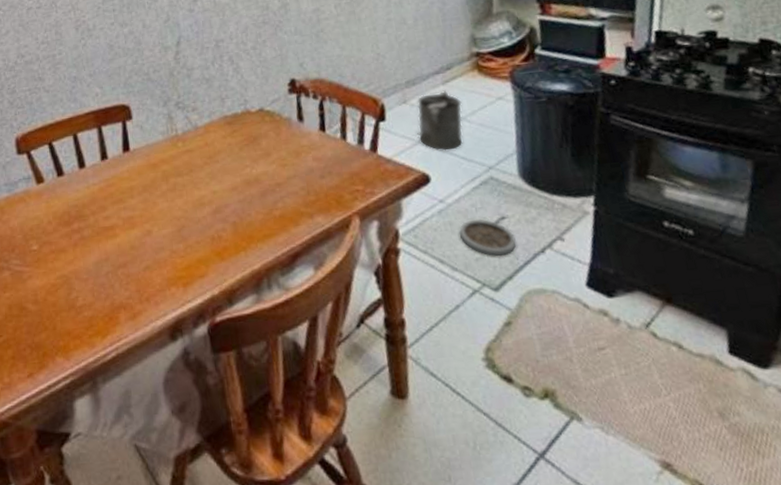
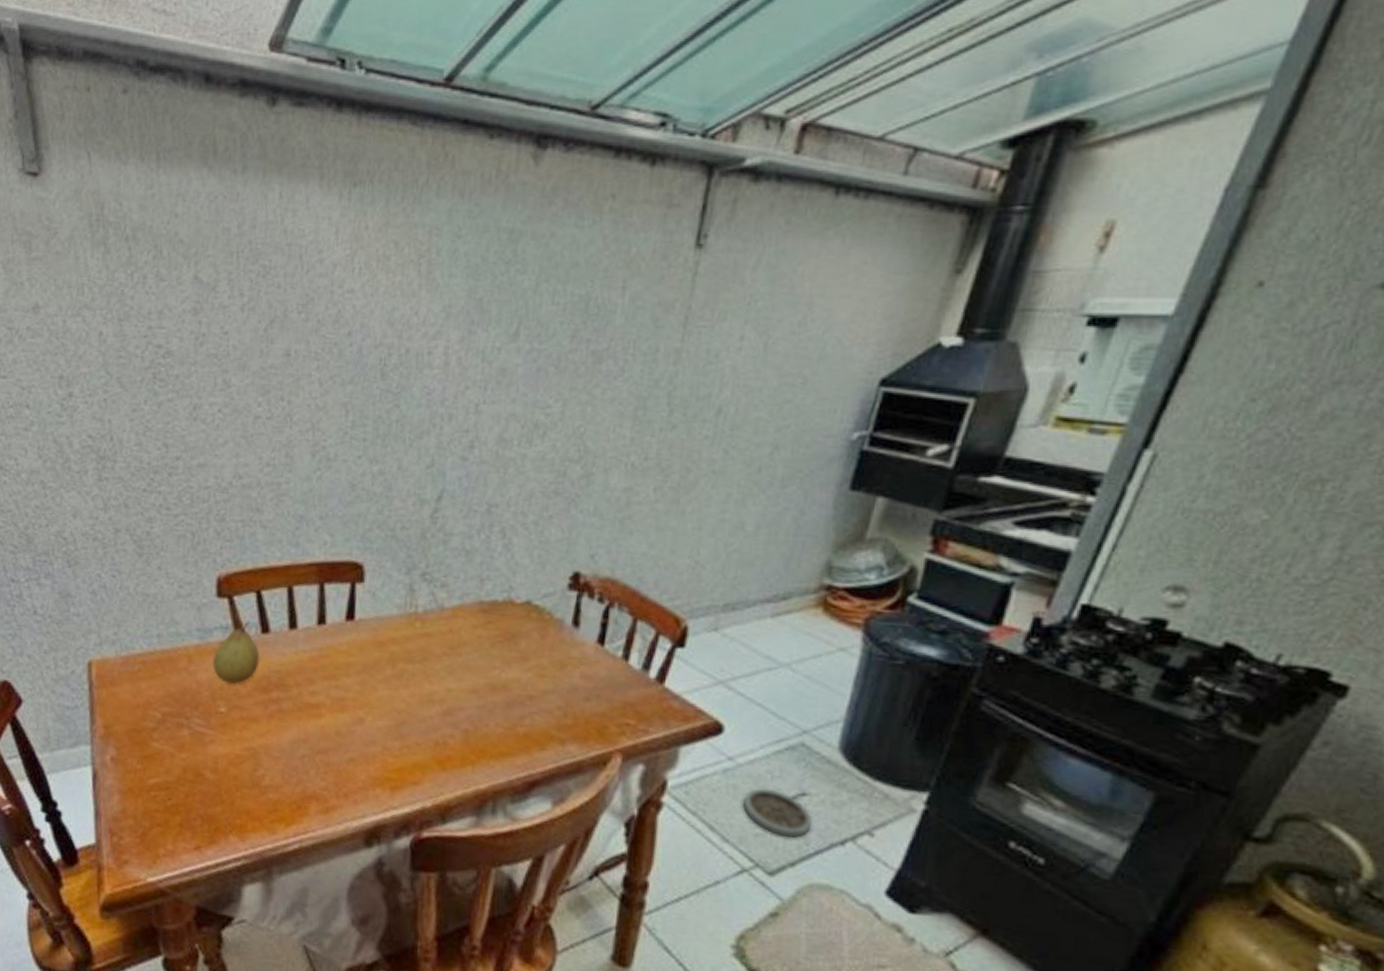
fruit: none [21,169,60,225] -> present [213,621,260,685]
bucket: present [417,90,463,151] -> none [721,624,790,700]

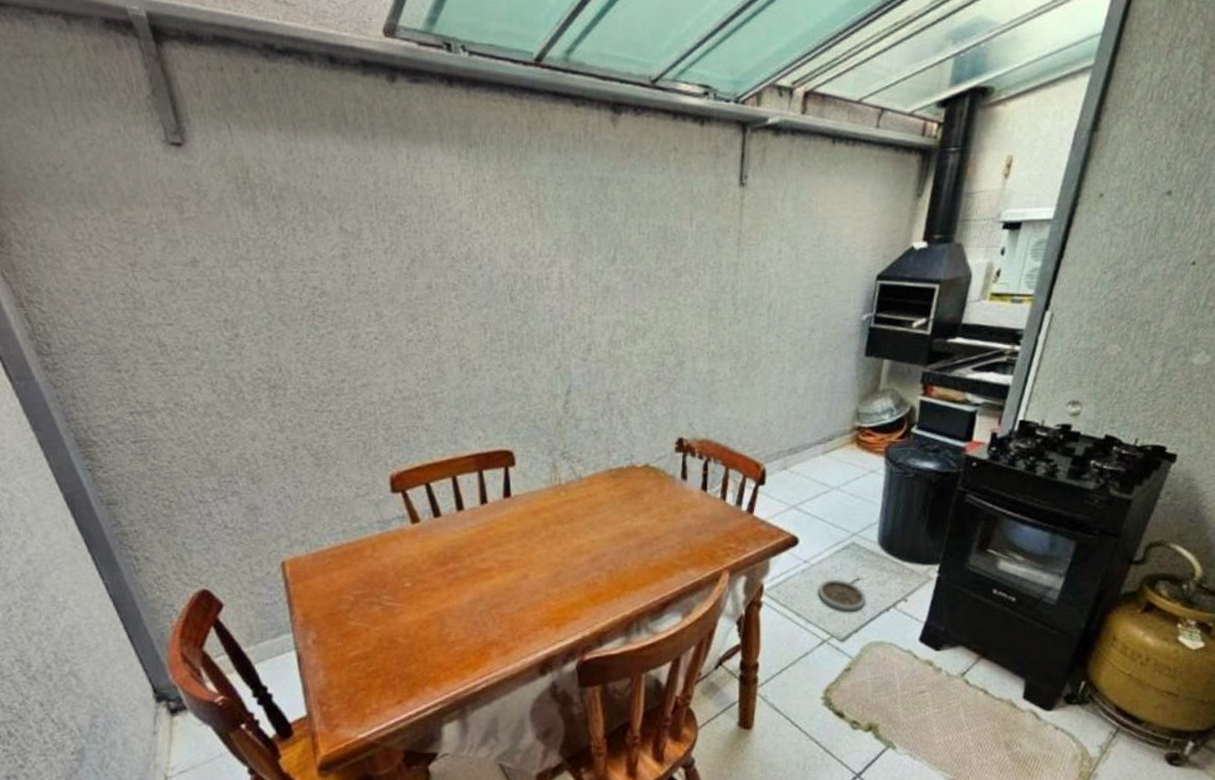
fruit: present [213,621,260,685] -> none [394,509,435,564]

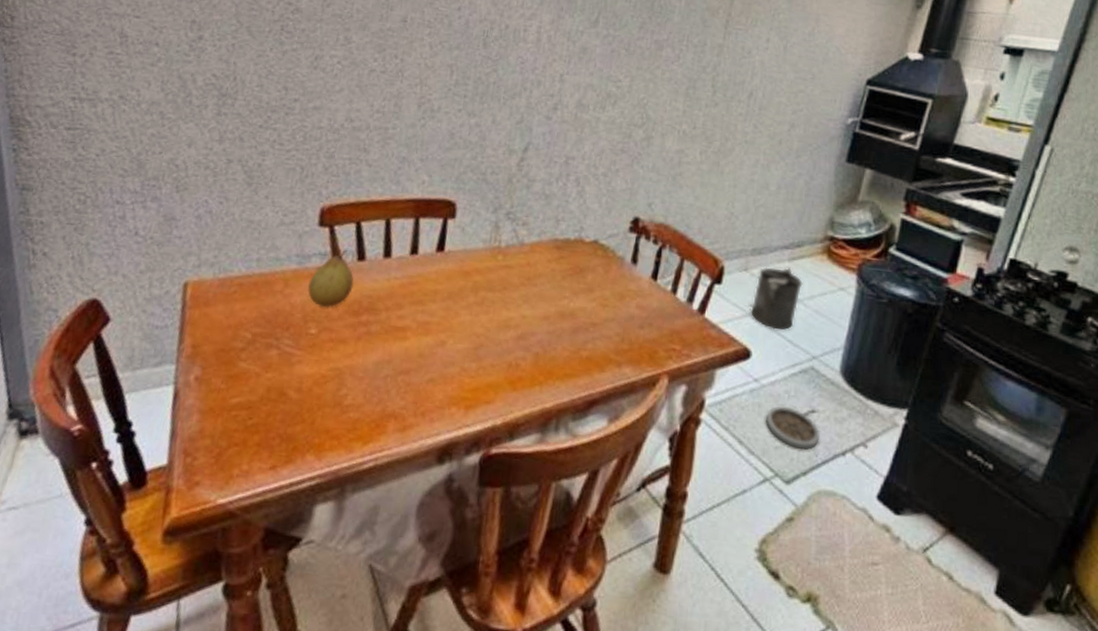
fruit: none [394,509,435,564] -> present [308,249,354,308]
bucket: none [793,460,838,516] -> present [750,267,803,330]

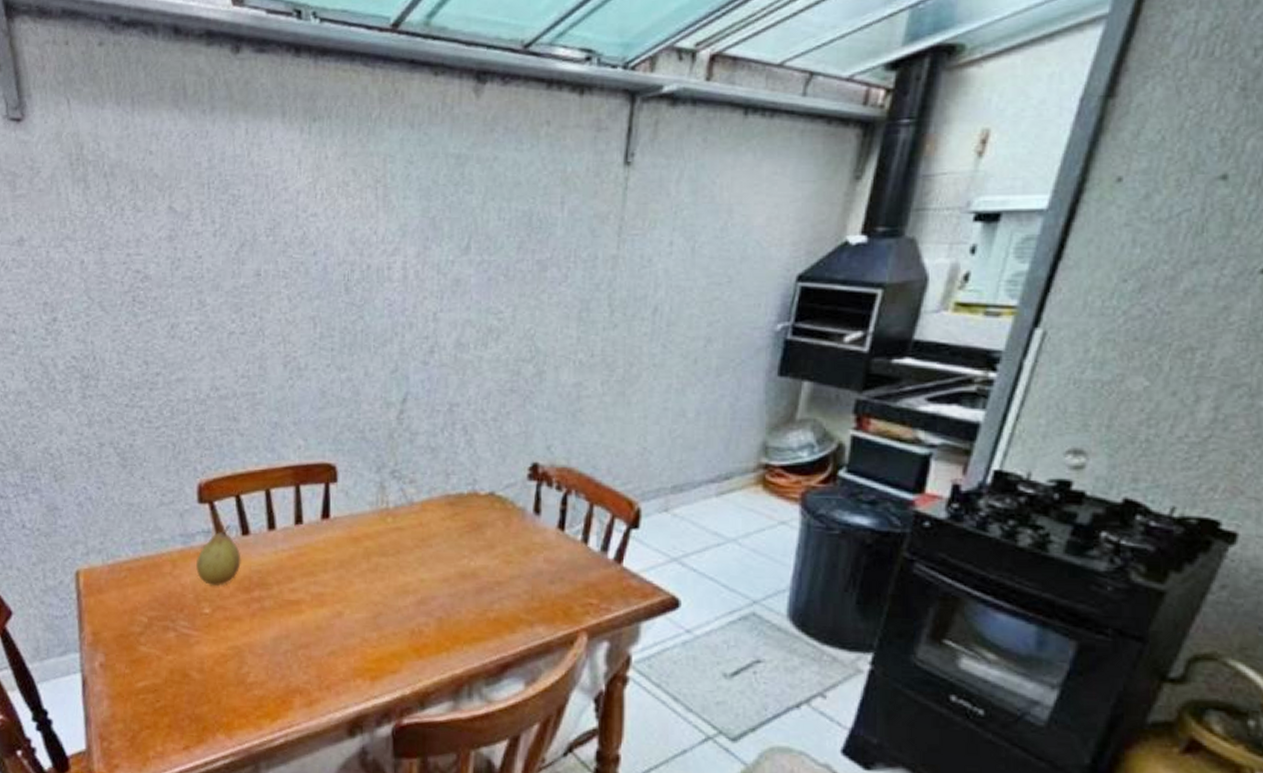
bucket: present [750,267,803,330] -> none [674,503,735,574]
pet bowl: present [766,405,820,450] -> none [703,657,768,704]

